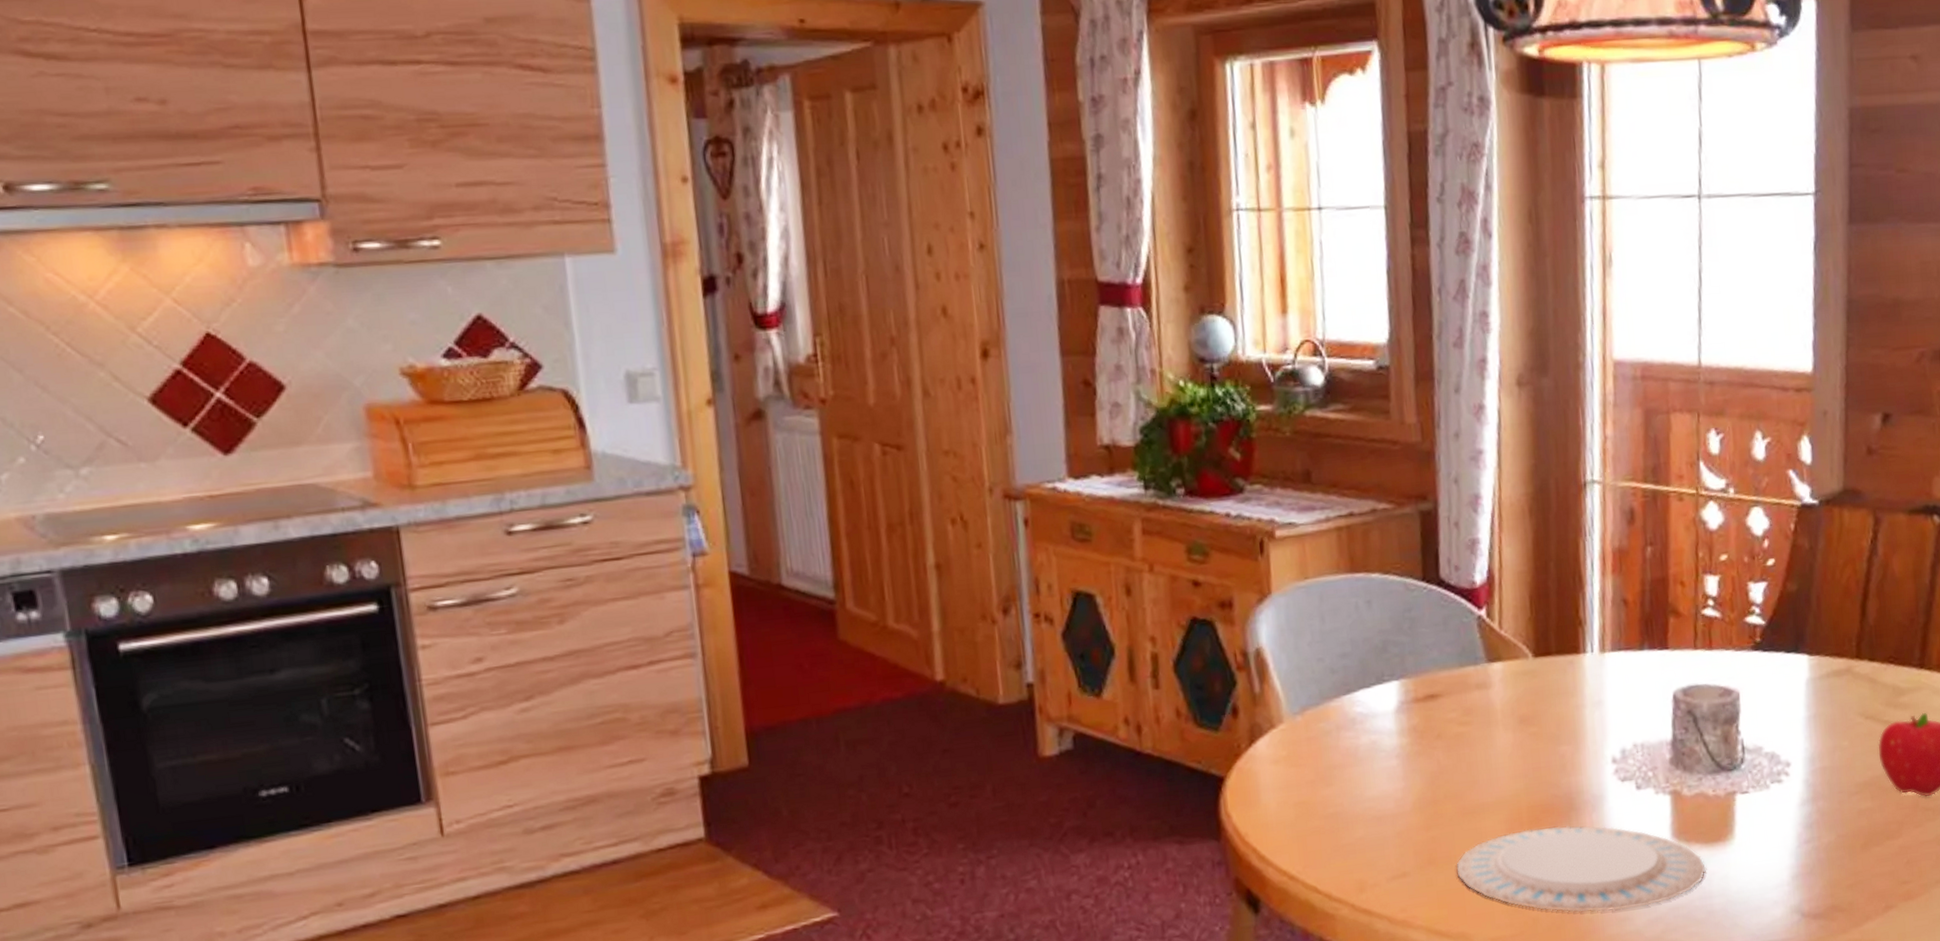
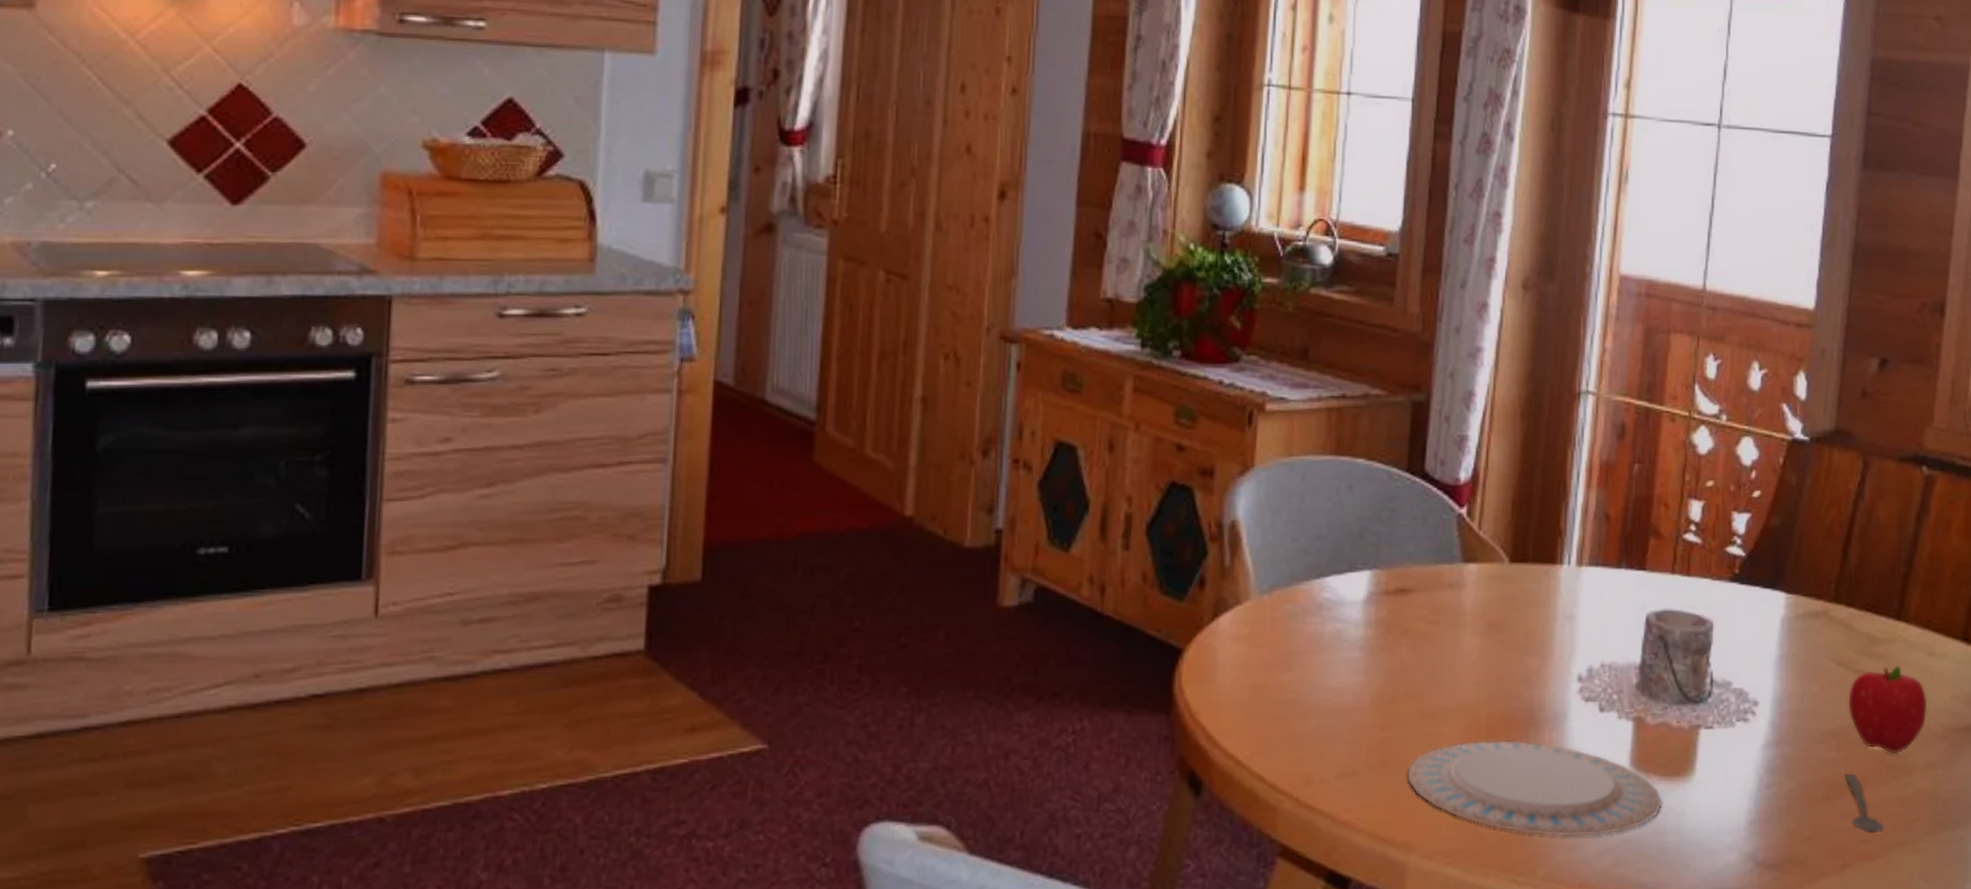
spoon: none [1881,819,1924,874] -> present [1845,772,1885,834]

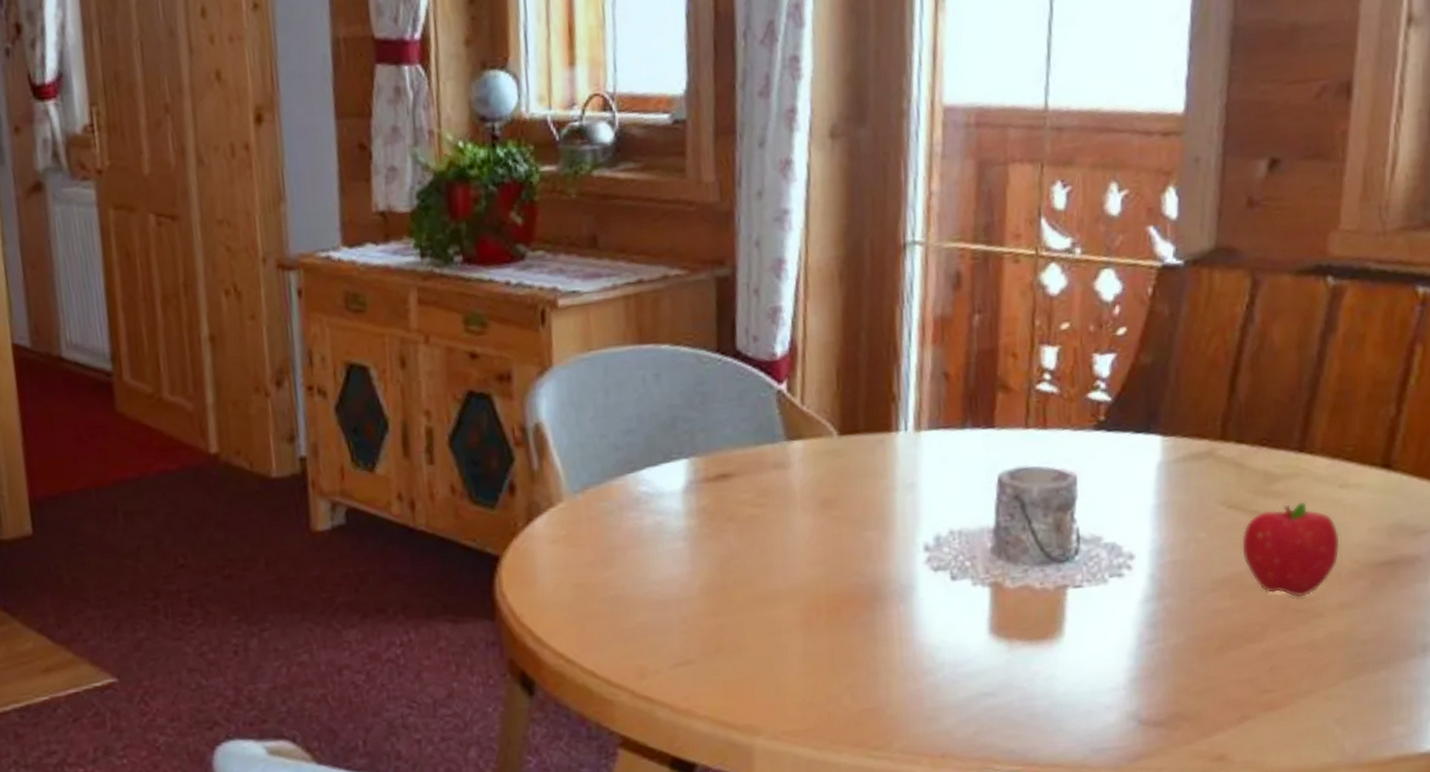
plate: present [1407,741,1662,837] -> none [745,616,1028,709]
spoon: present [1845,772,1885,834] -> none [1240,620,1291,683]

